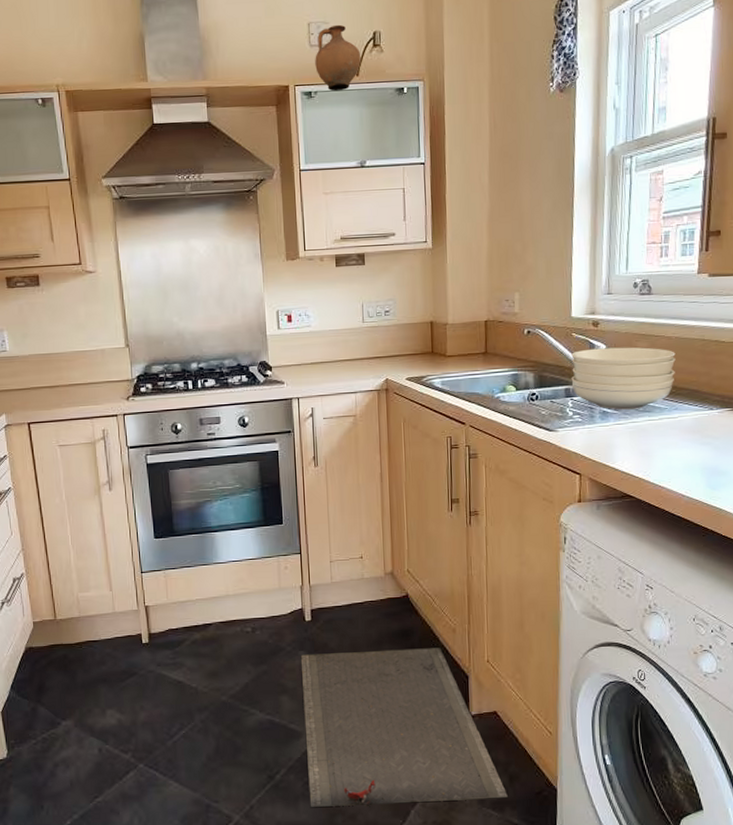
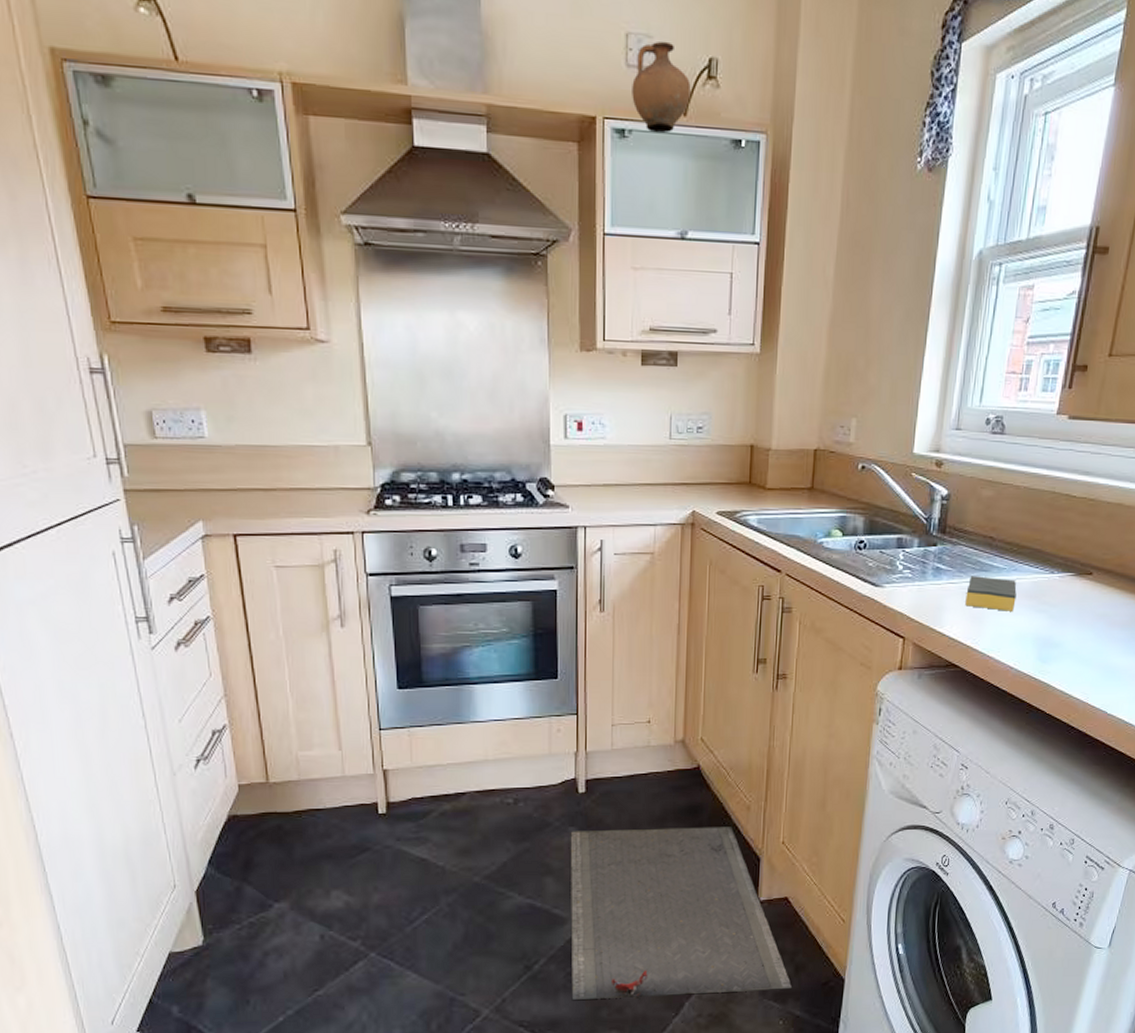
bowl: present [571,347,676,410] -> none [905,493,1022,567]
sponge: none [633,416,680,446] -> present [965,576,1017,611]

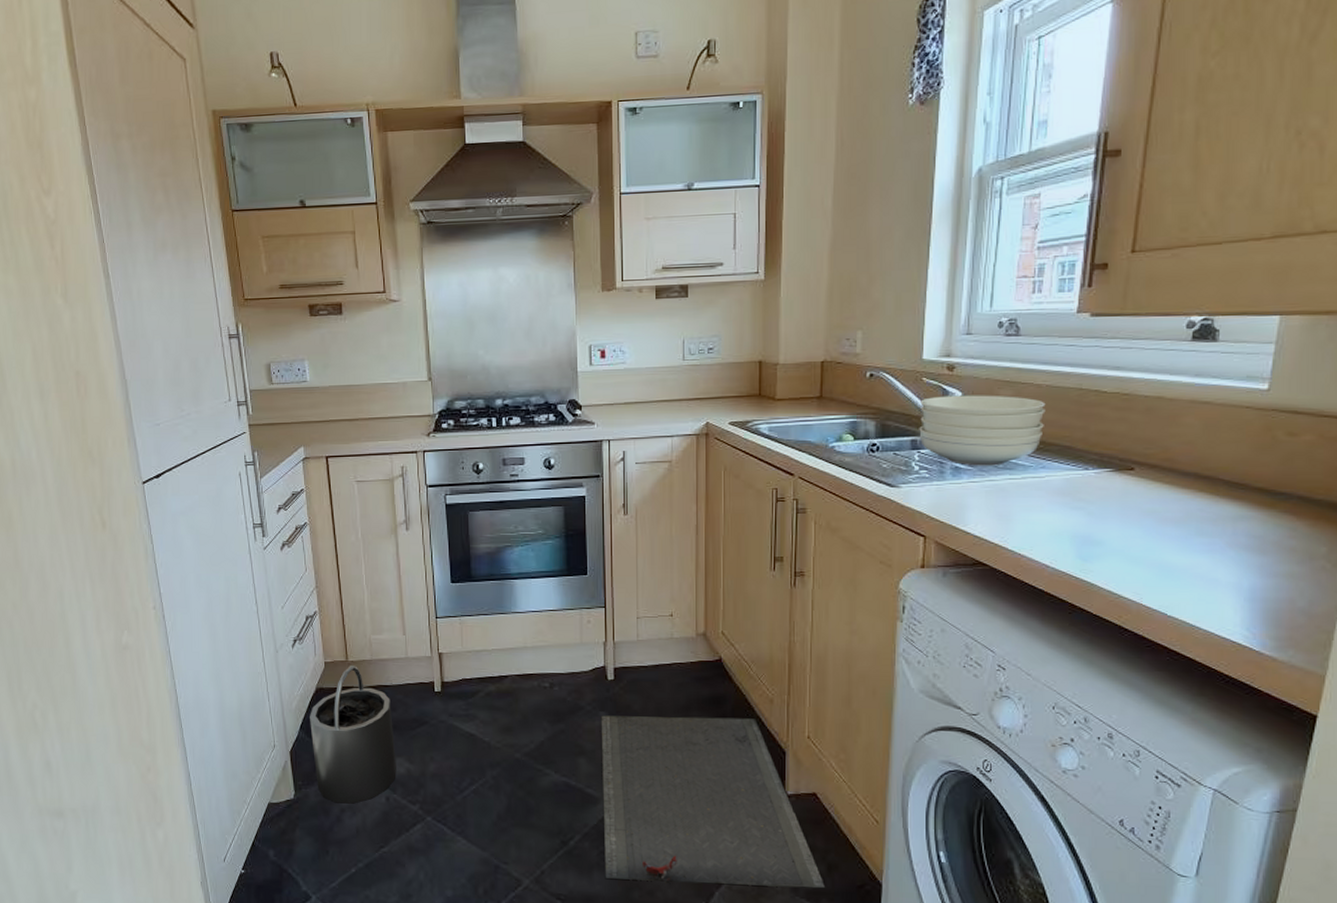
bucket: none [221,786,333,946] -> present [310,664,396,804]
ceramic jug: present [632,40,691,134] -> none [641,33,692,107]
bowl: none [905,493,1022,567] -> present [919,395,1046,466]
sponge: present [965,576,1017,611] -> none [989,474,1047,509]

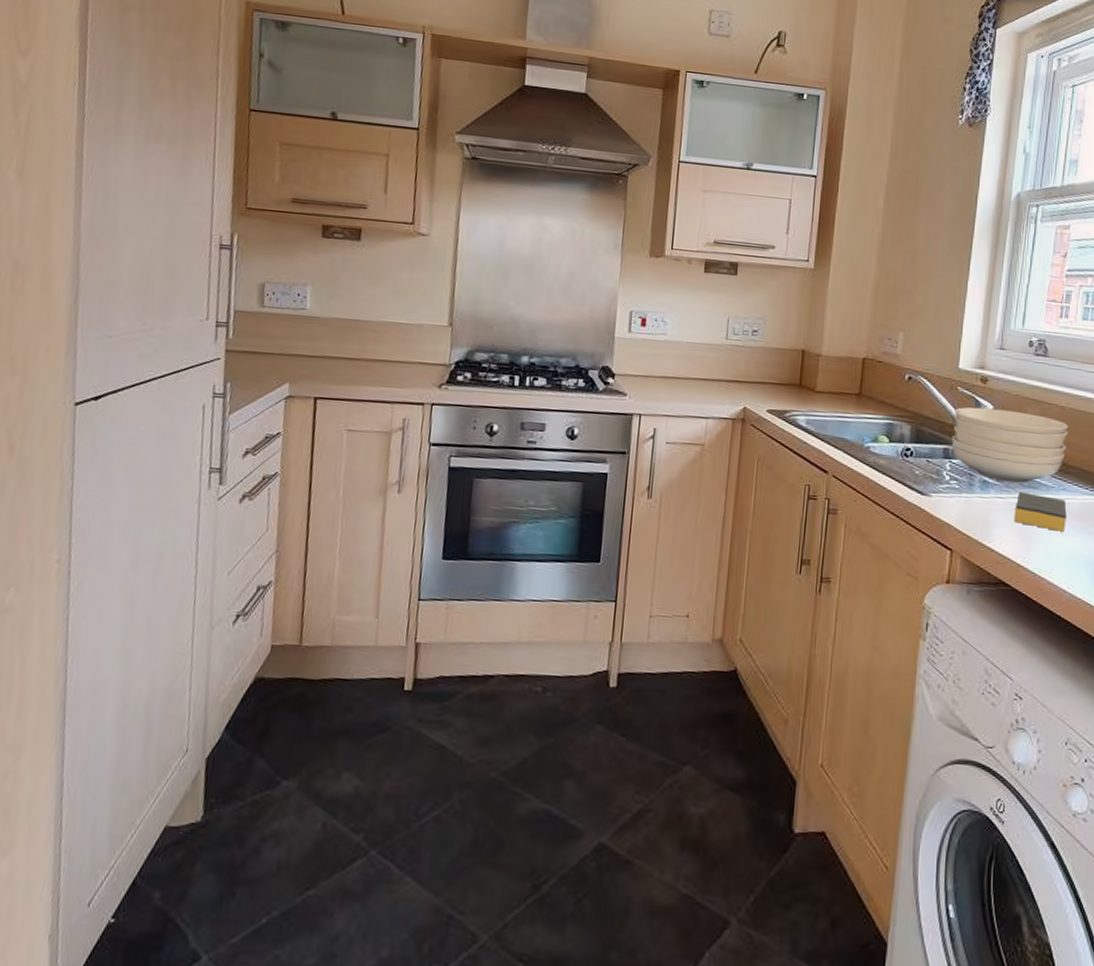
bucket: present [310,664,396,804] -> none [234,650,347,831]
door mat: present [601,715,826,889] -> none [579,729,828,949]
sponge: none [989,474,1047,509] -> present [1014,492,1067,532]

